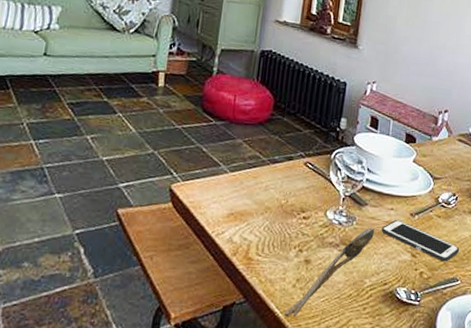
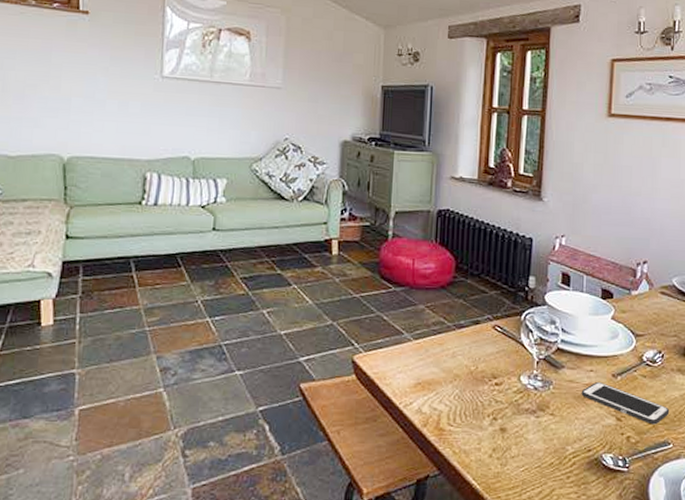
spoon: present [284,228,374,318] -> none [481,392,573,489]

